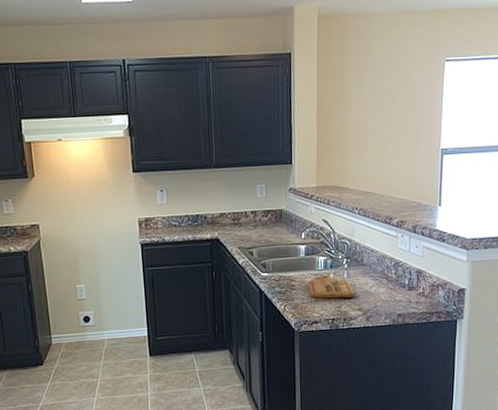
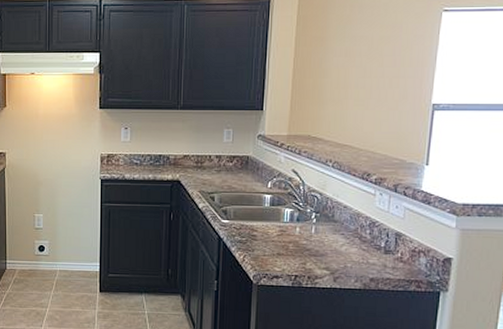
cutting board: present [307,275,355,299] -> none [270,228,322,255]

